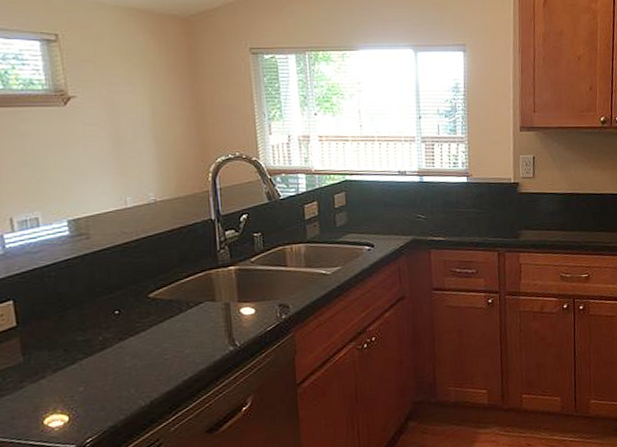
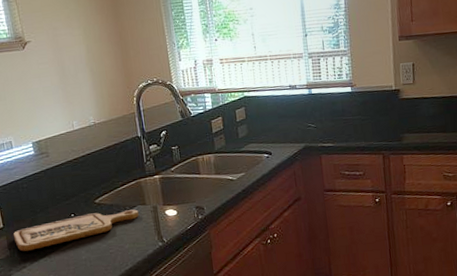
cutting board: none [30,306,205,357] -> present [13,209,139,252]

